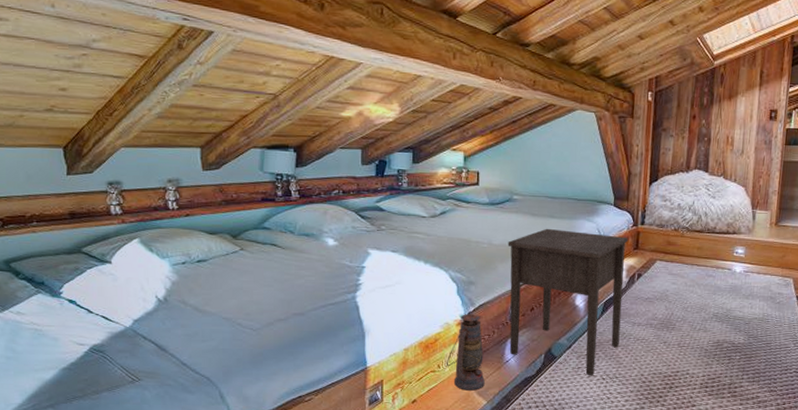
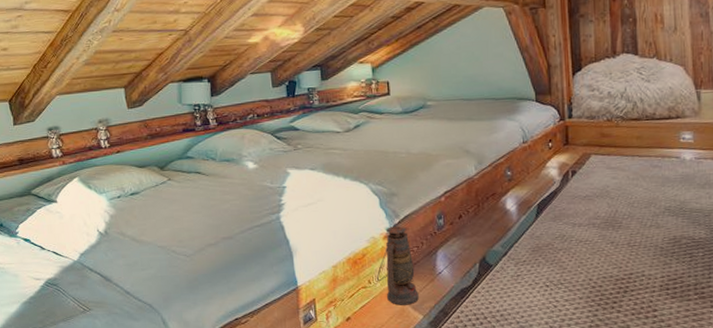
nightstand: present [507,228,628,376] -> none [426,131,560,284]

